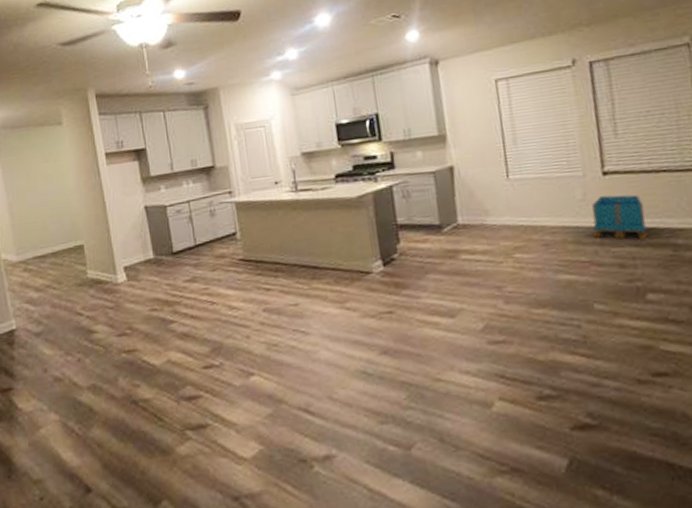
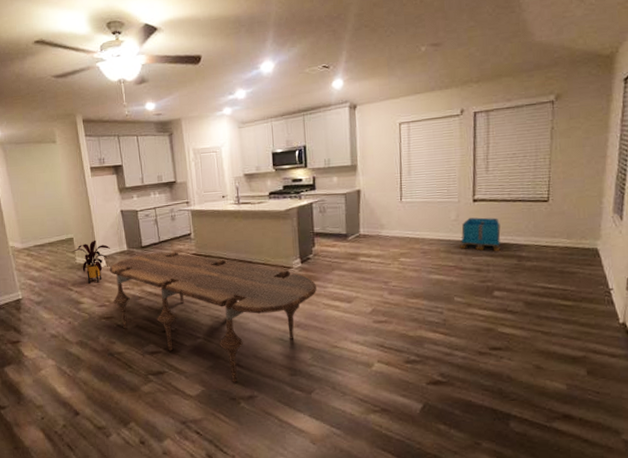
house plant: none [81,247,131,305] -> present [71,241,110,284]
dining table: none [131,257,408,438] -> present [109,251,317,383]

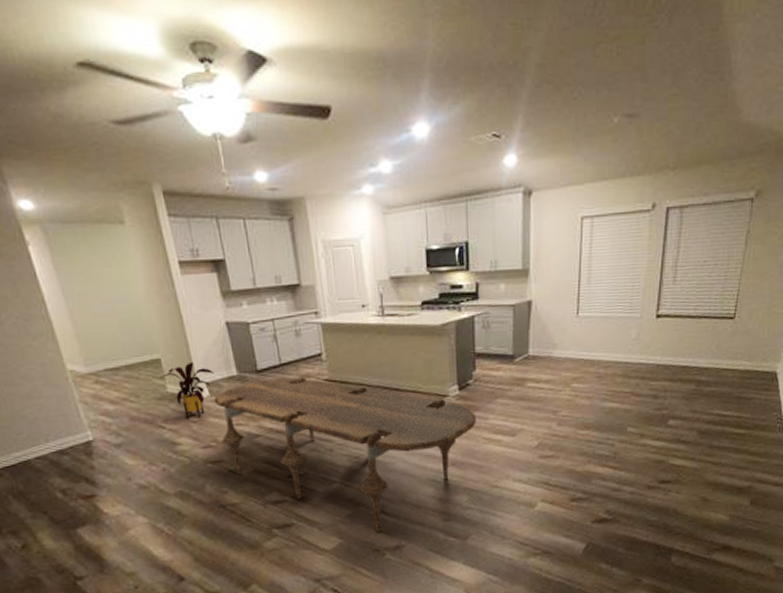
storage bin: present [460,217,501,252] -> none [638,336,682,376]

